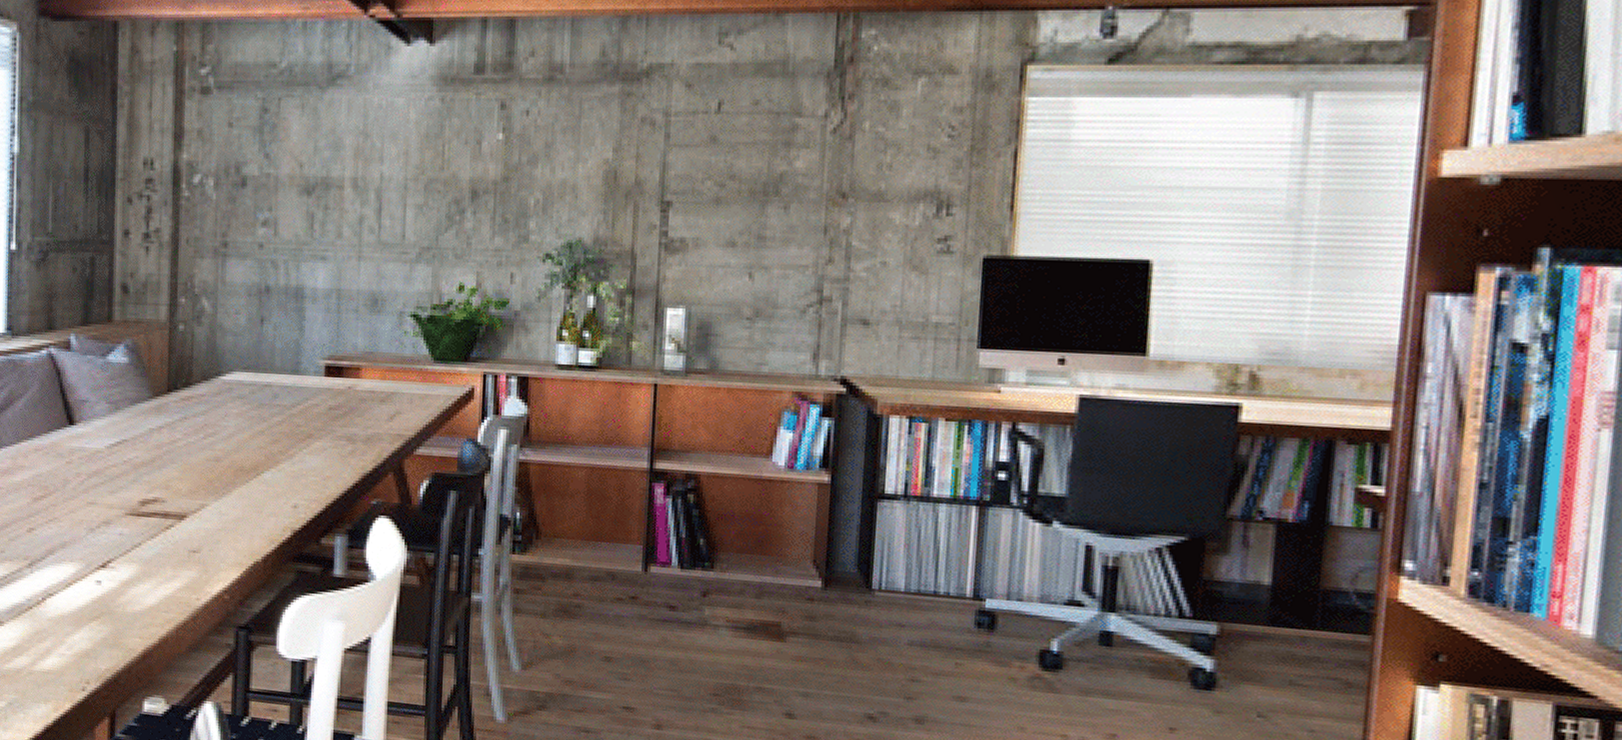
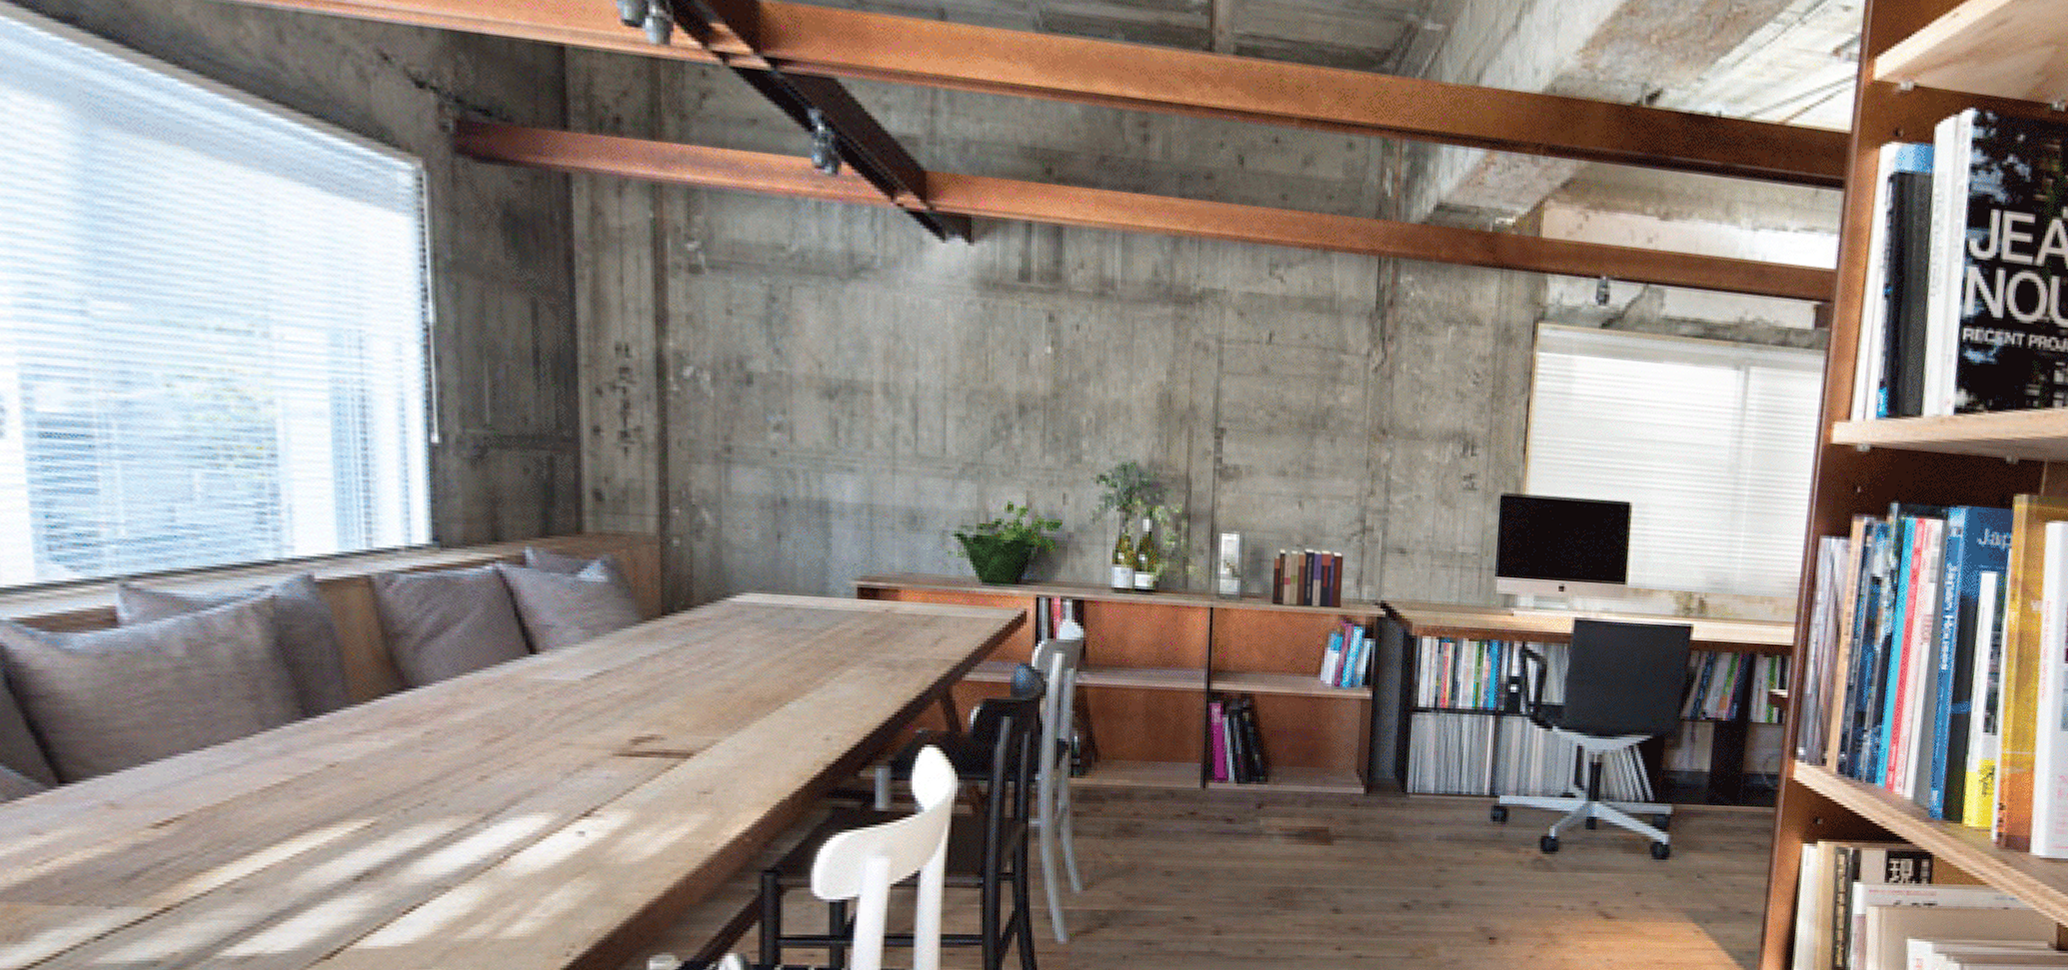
books: none [720,322,799,384] -> present [1272,549,1344,608]

